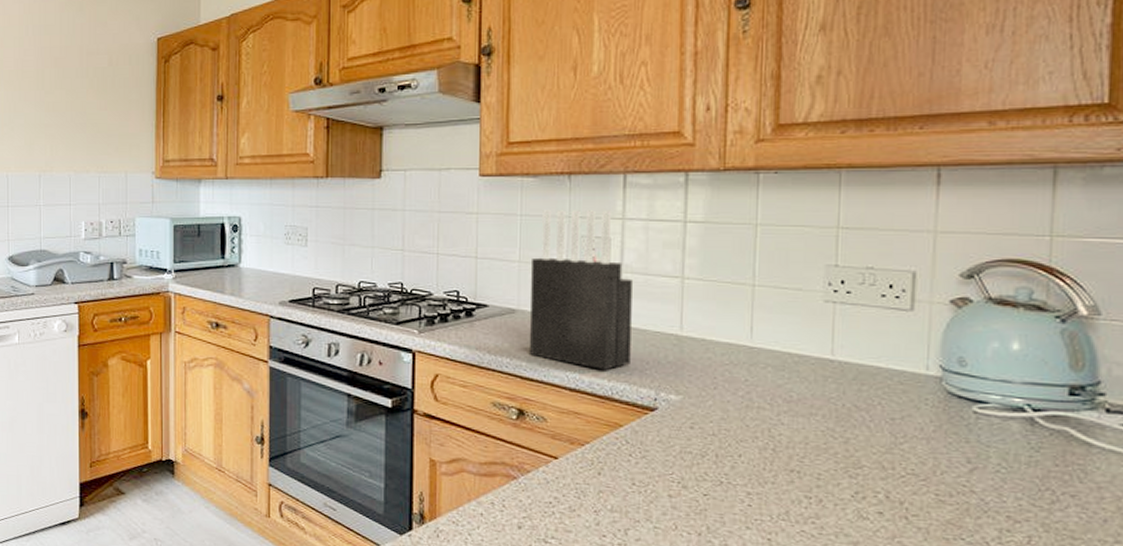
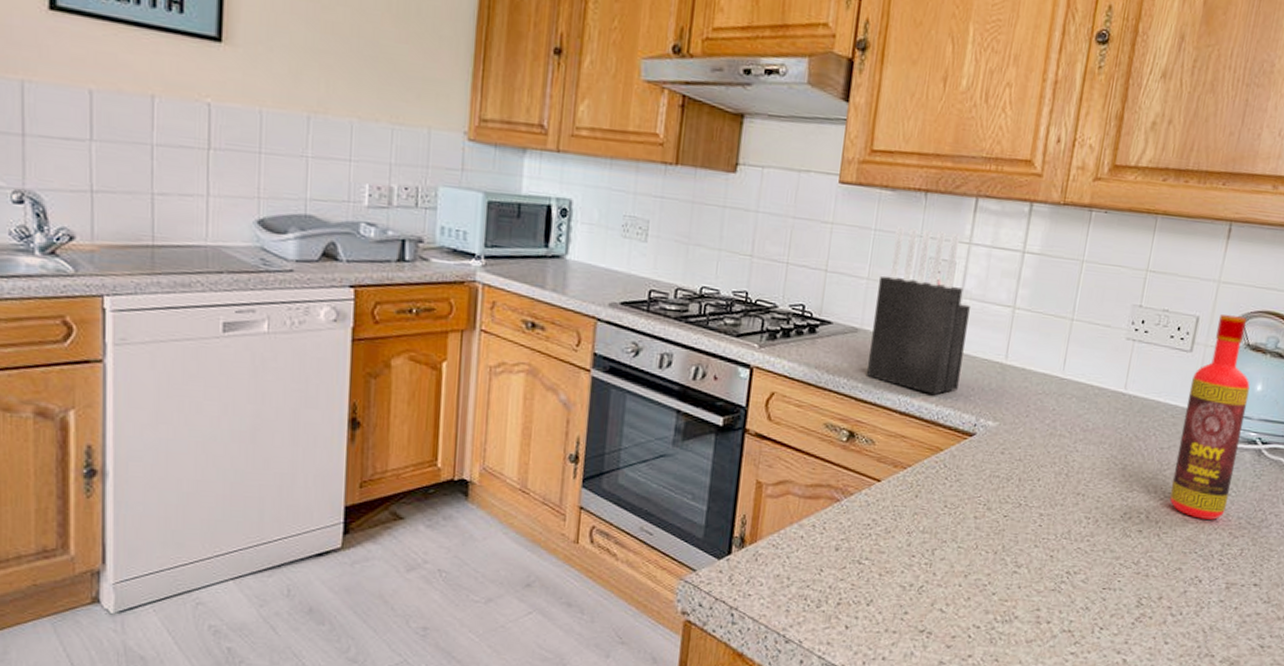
bottle: none [913,267,1003,501] -> present [1169,315,1250,520]

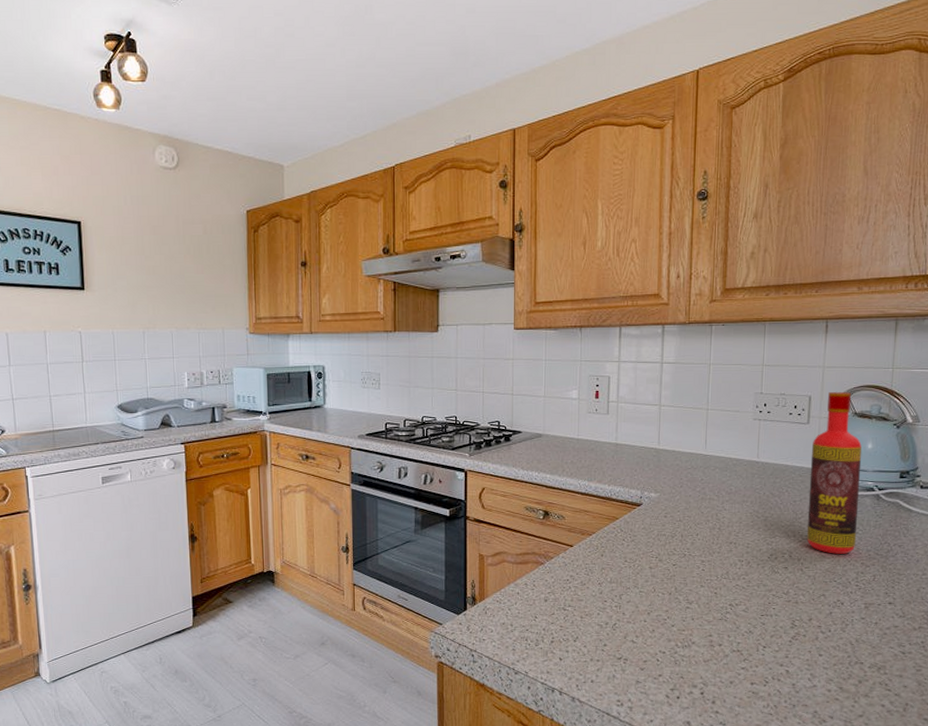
knife block: present [867,227,970,395] -> none [553,355,625,477]

